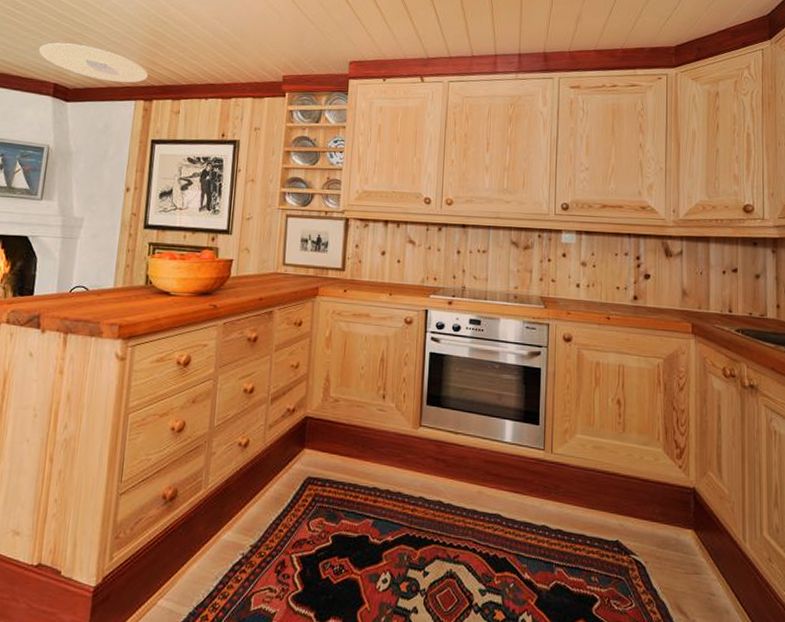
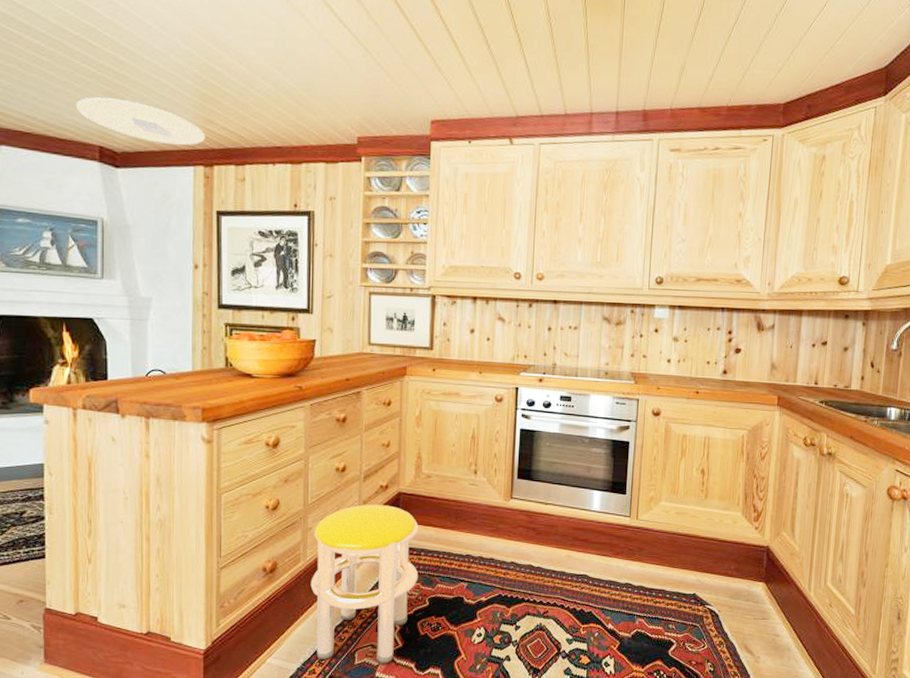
stool: none [210,429,325,611] -> present [310,504,419,664]

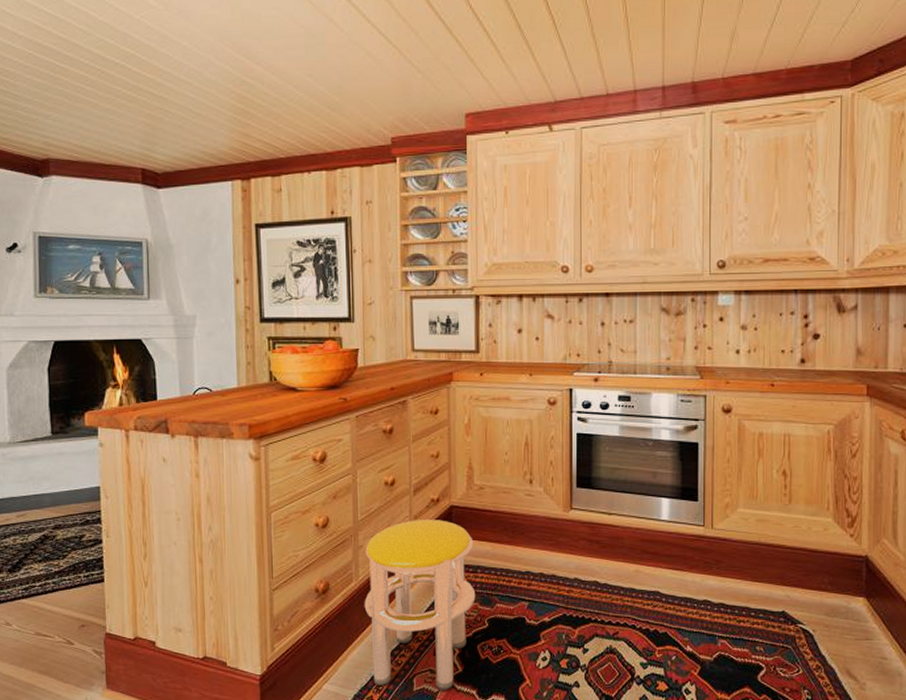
ceiling light: present [75,97,205,146] -> none [118,120,241,162]

